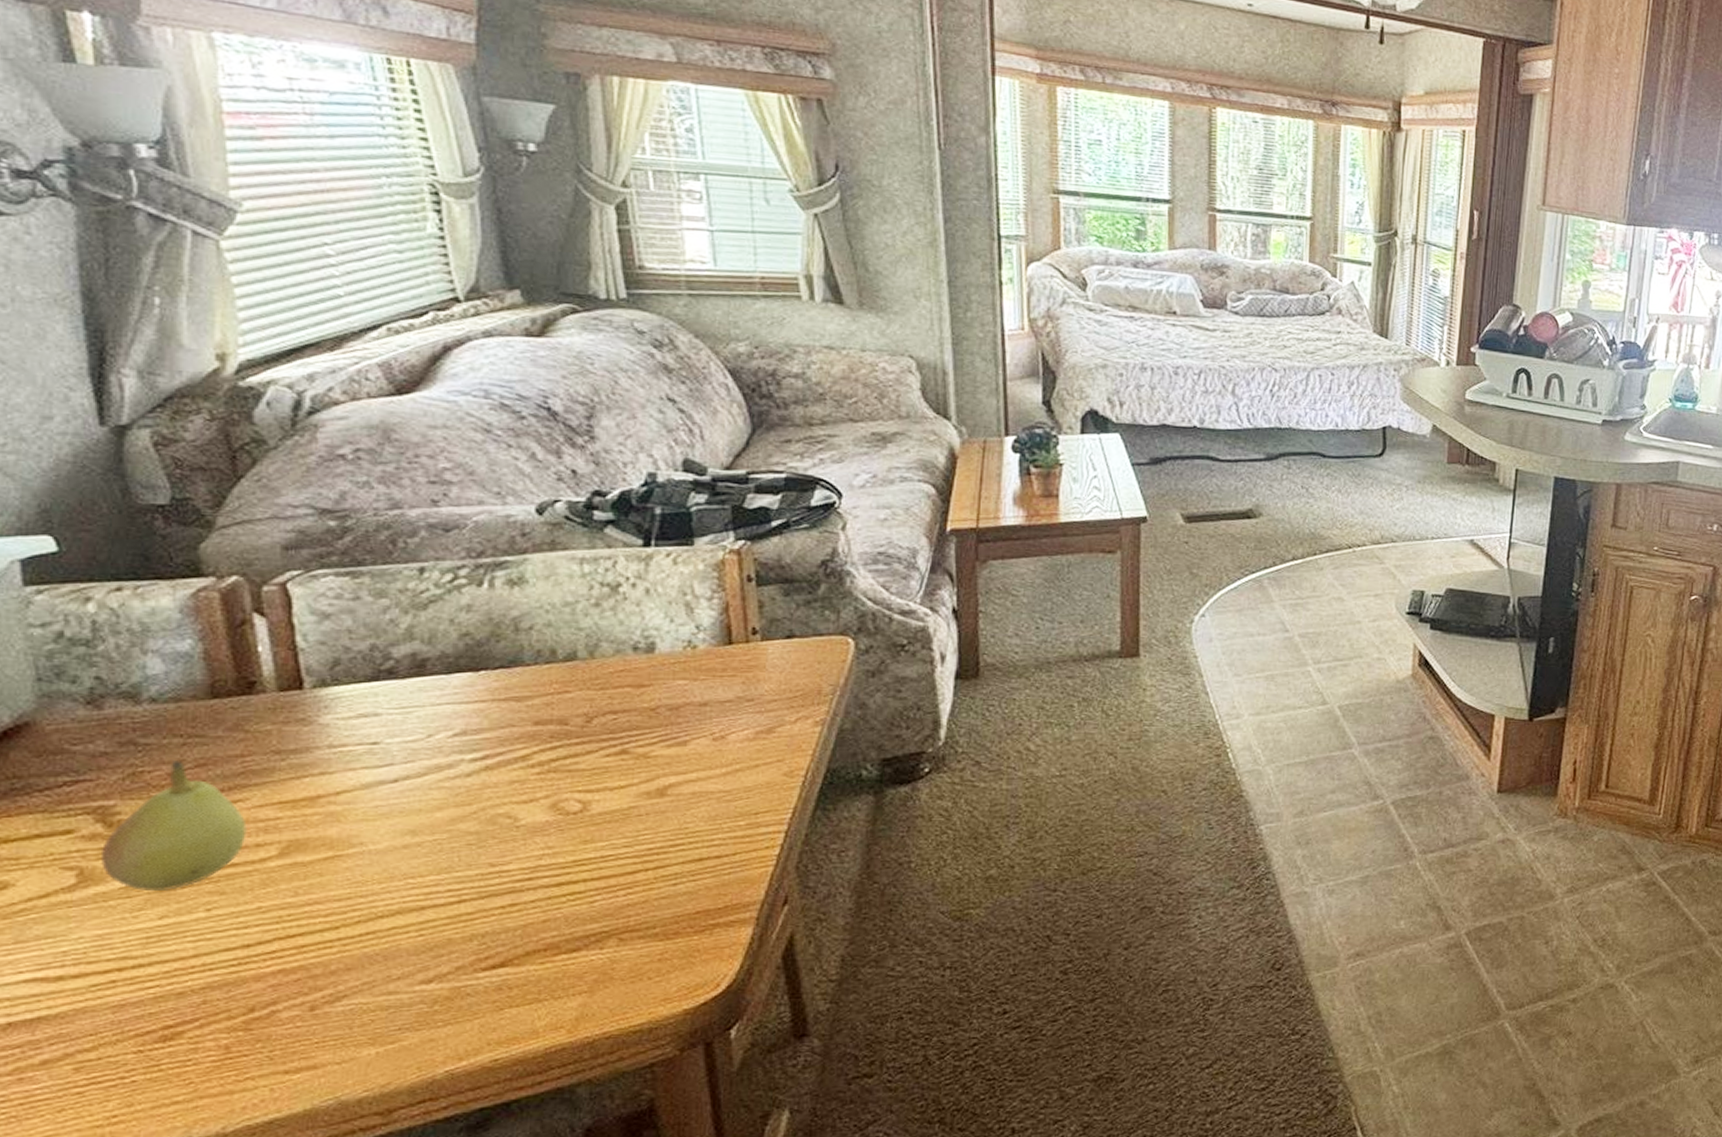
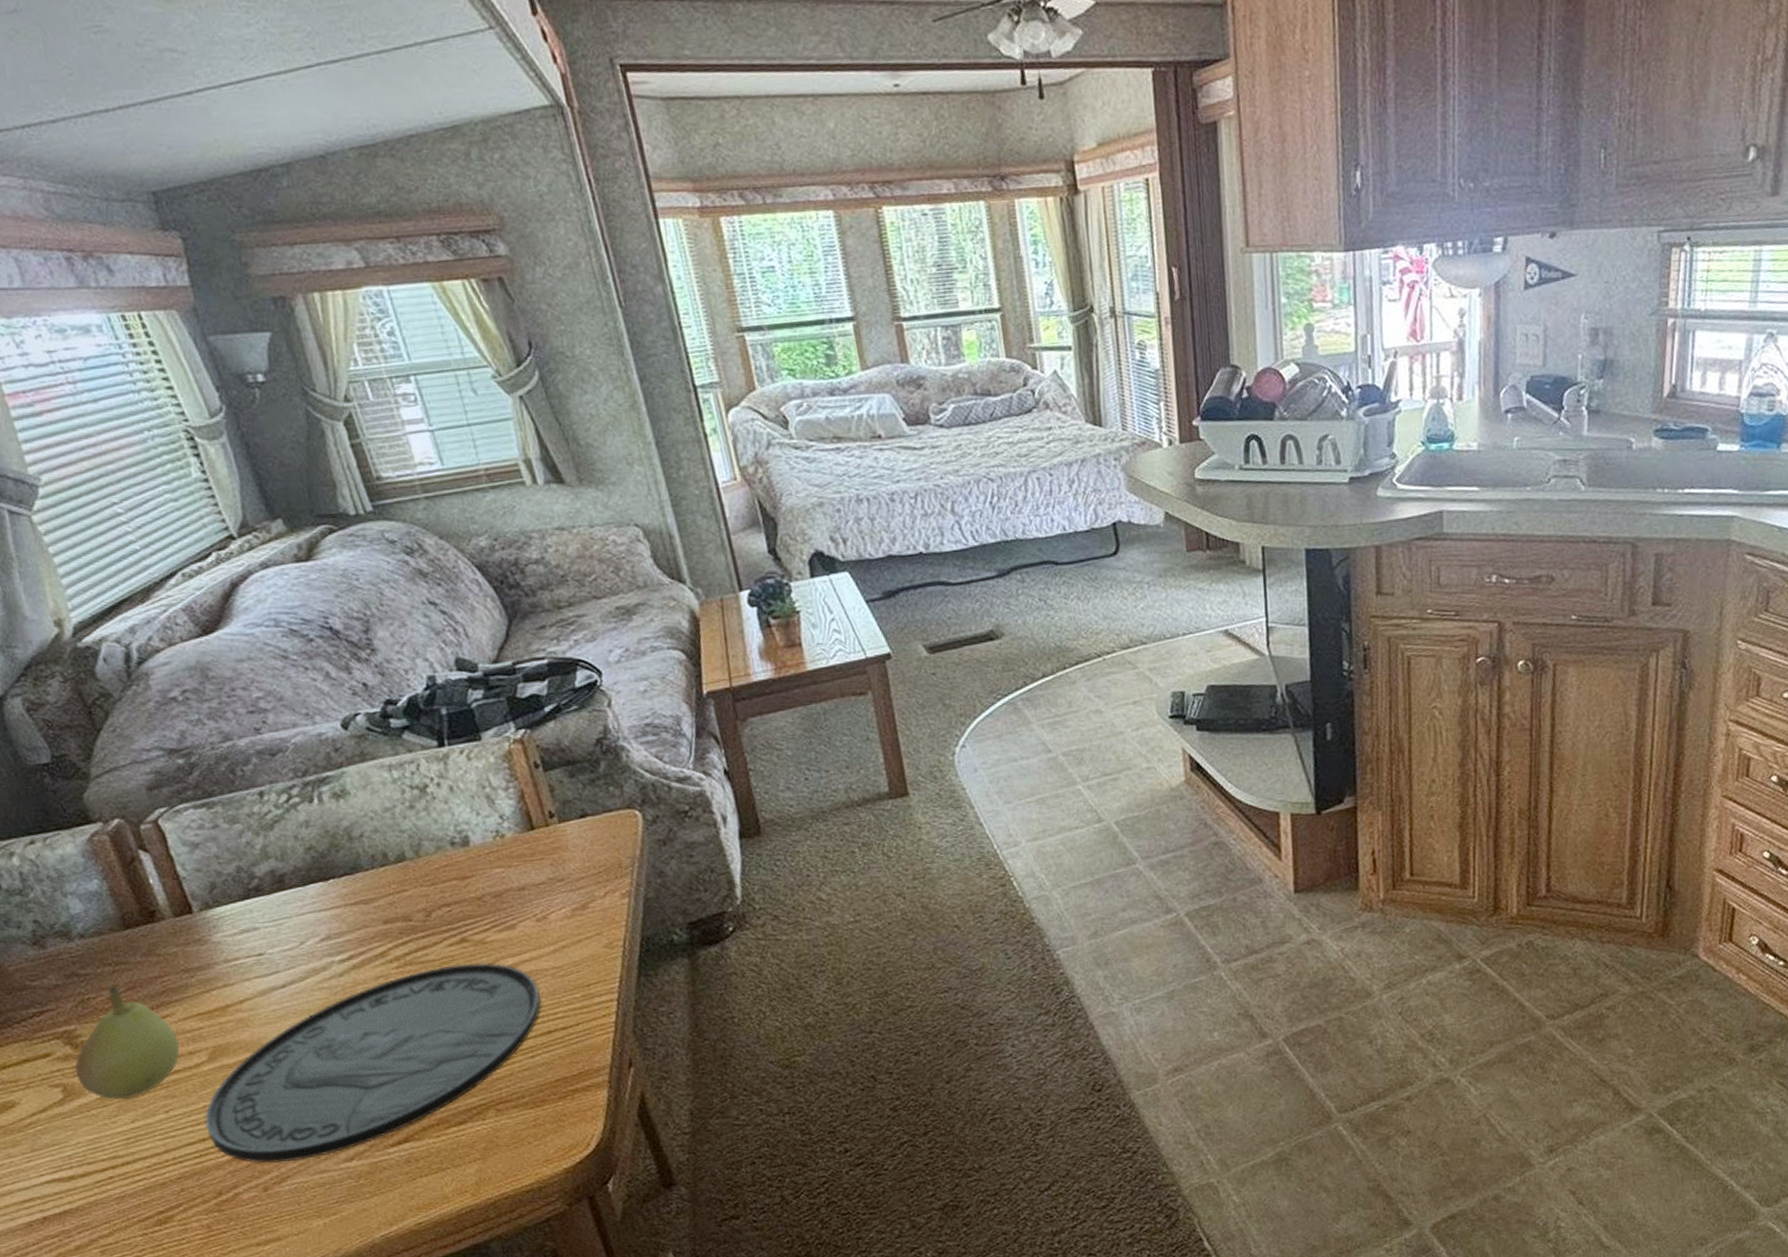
plate: none [255,777,698,980] -> present [205,963,541,1163]

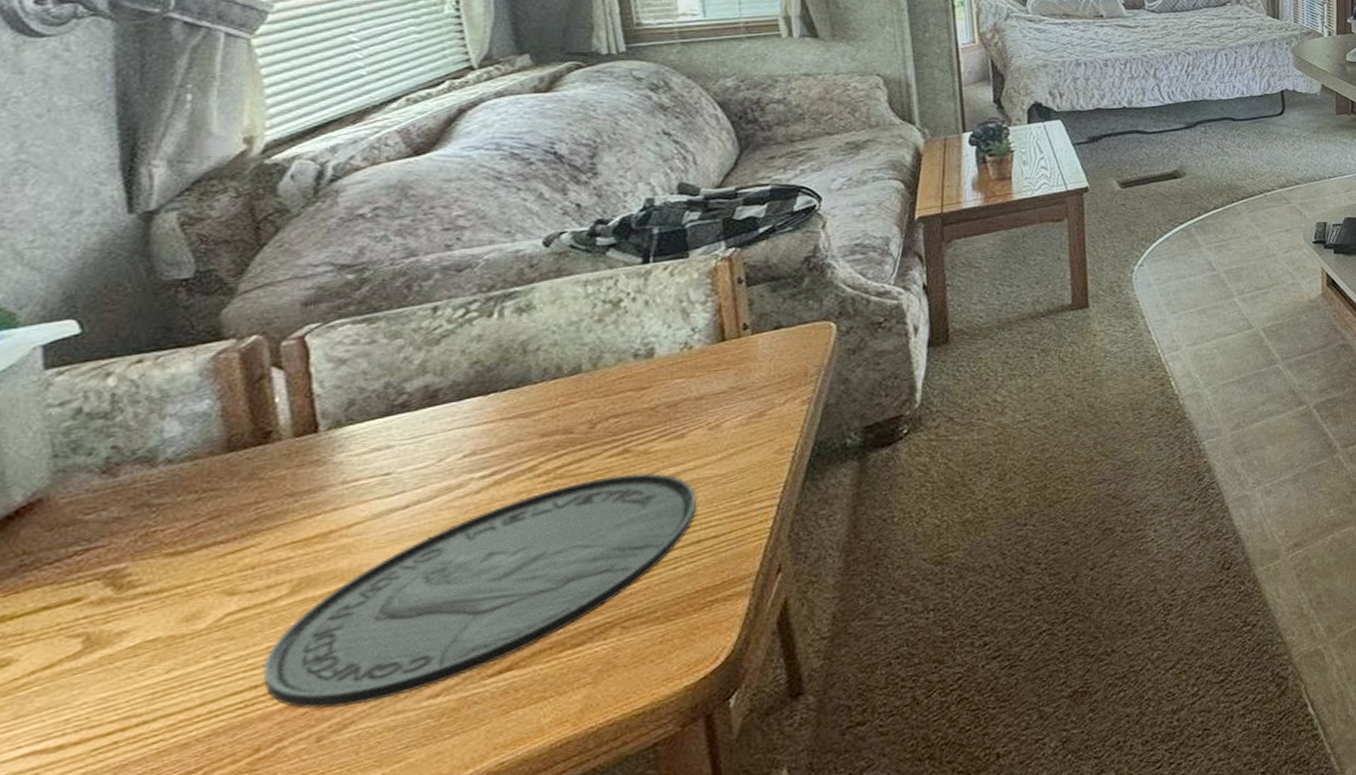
fruit: present [75,986,180,1100] -> none [109,515,259,648]

